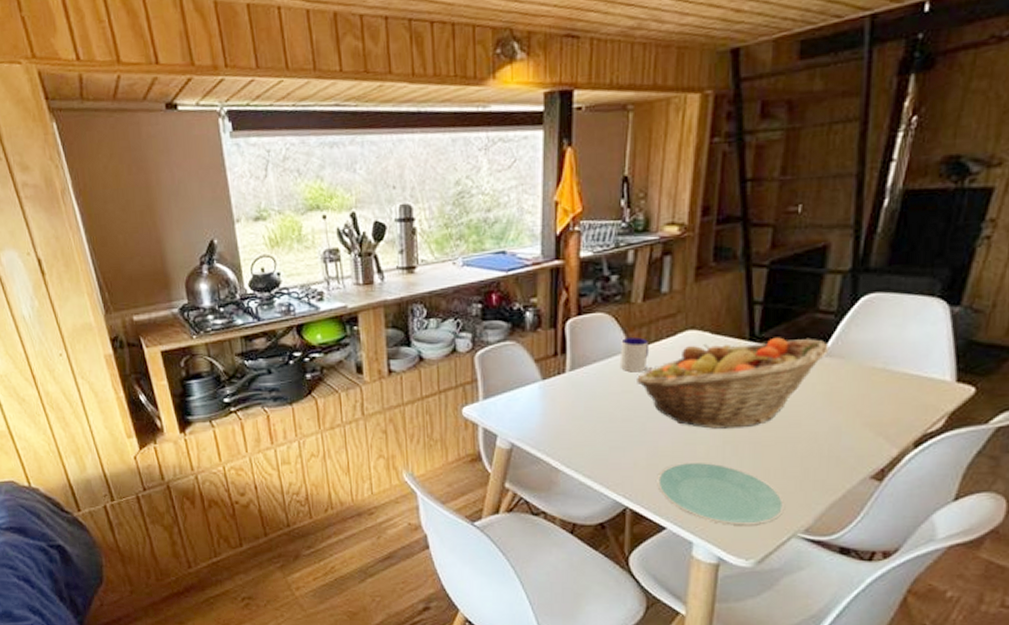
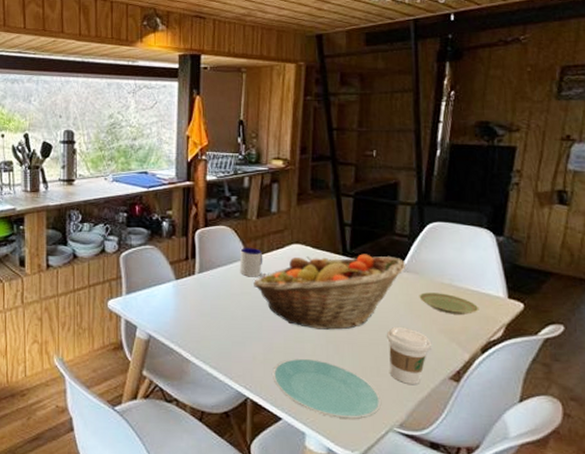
coffee cup: none [796,422,853,486] -> present [386,327,432,384]
plate: none [842,379,918,404] -> present [419,292,479,314]

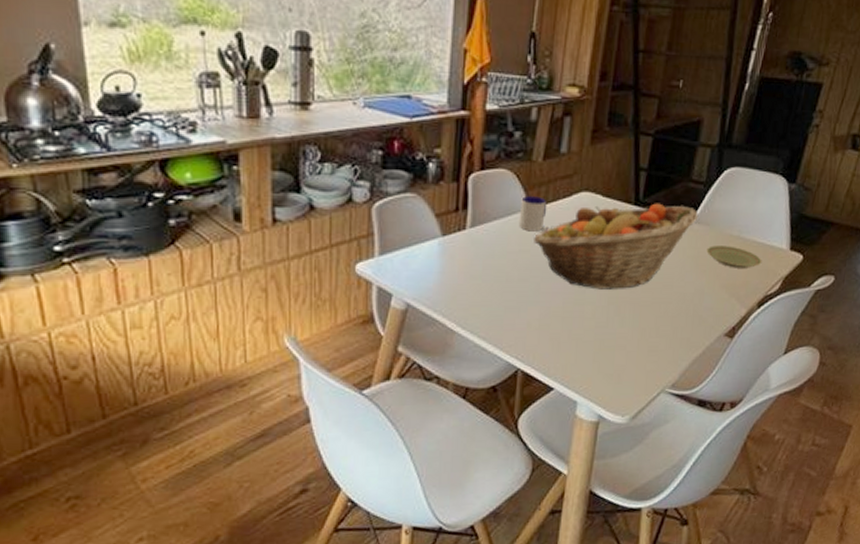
plate: present [273,358,381,419] -> none [547,322,656,384]
coffee cup: present [386,327,432,384] -> none [669,284,713,343]

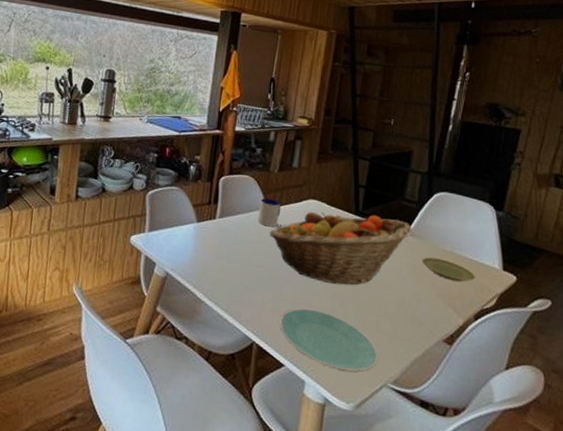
plate: none [547,322,656,384] -> present [279,308,378,372]

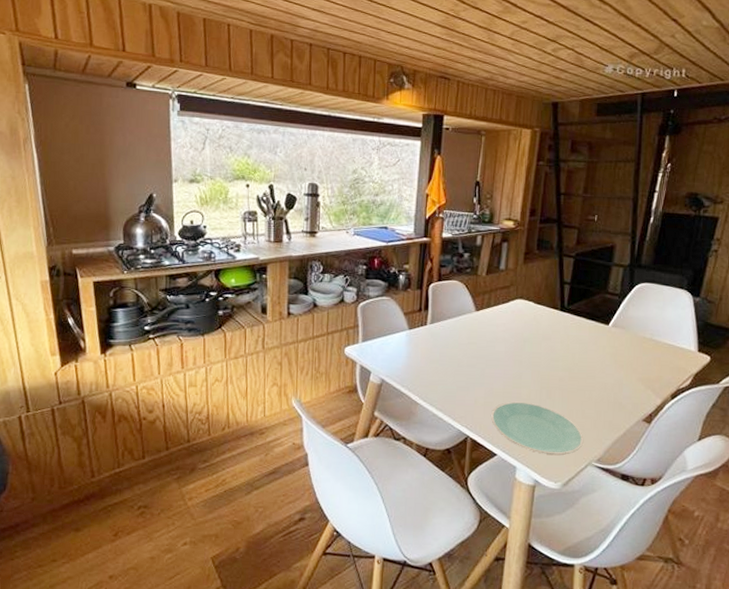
mug: present [257,198,281,227] -> none [467,301,490,329]
fruit basket: present [269,212,413,285] -> none [479,309,615,377]
plate: present [422,257,476,282] -> none [623,345,673,365]

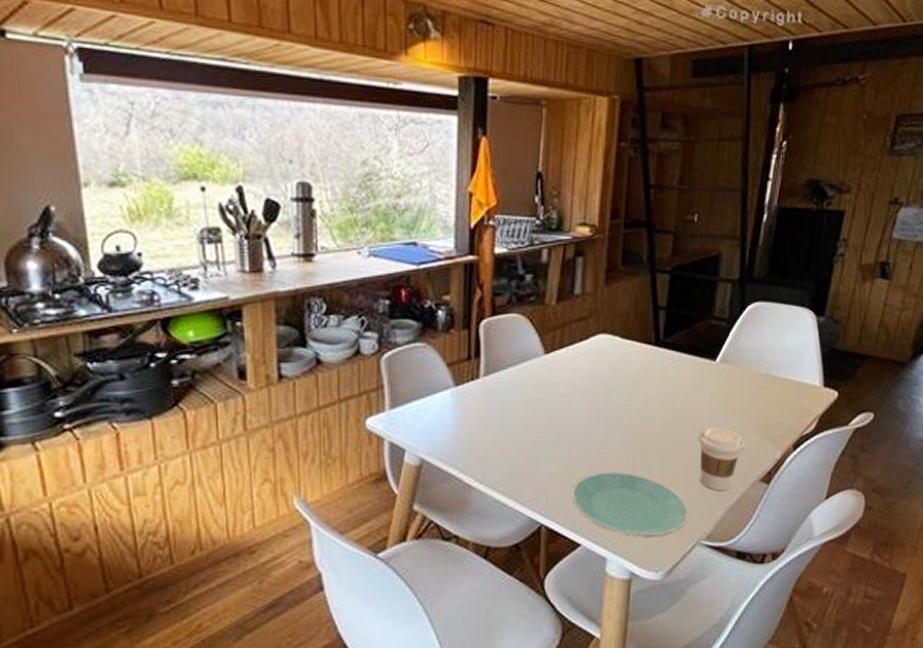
coffee cup: none [592,376,631,425] -> present [698,427,745,491]

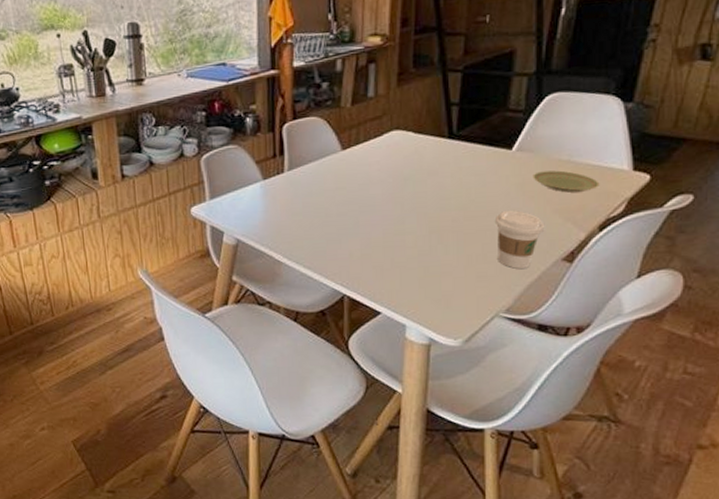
plate: present [571,471,689,537] -> none [371,250,487,308]
plate: none [735,384,795,408] -> present [533,170,600,193]

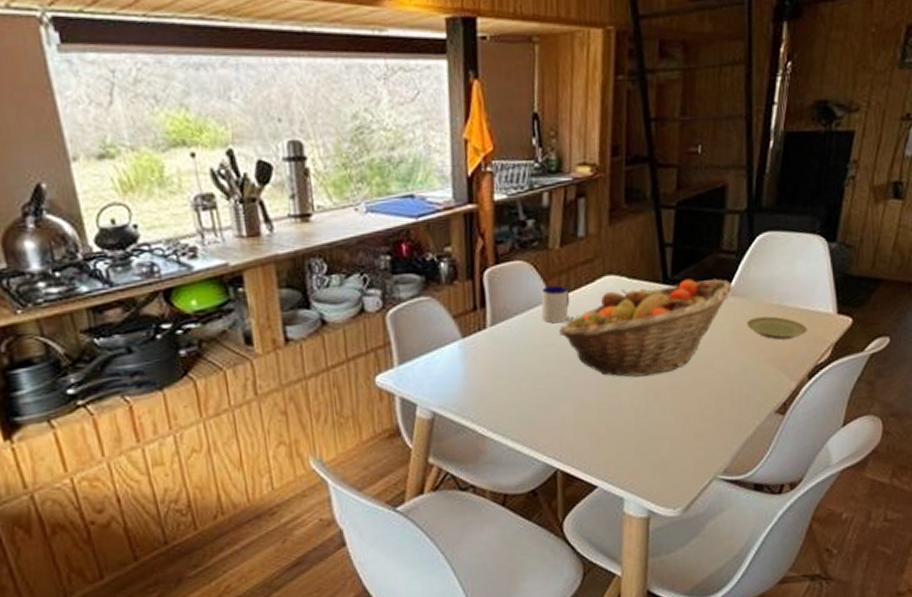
mug: none [333,138,360,171] -> present [541,285,570,324]
fruit basket: none [349,134,520,220] -> present [559,278,734,377]
coffee cup: present [494,210,545,269] -> none [710,361,759,425]

